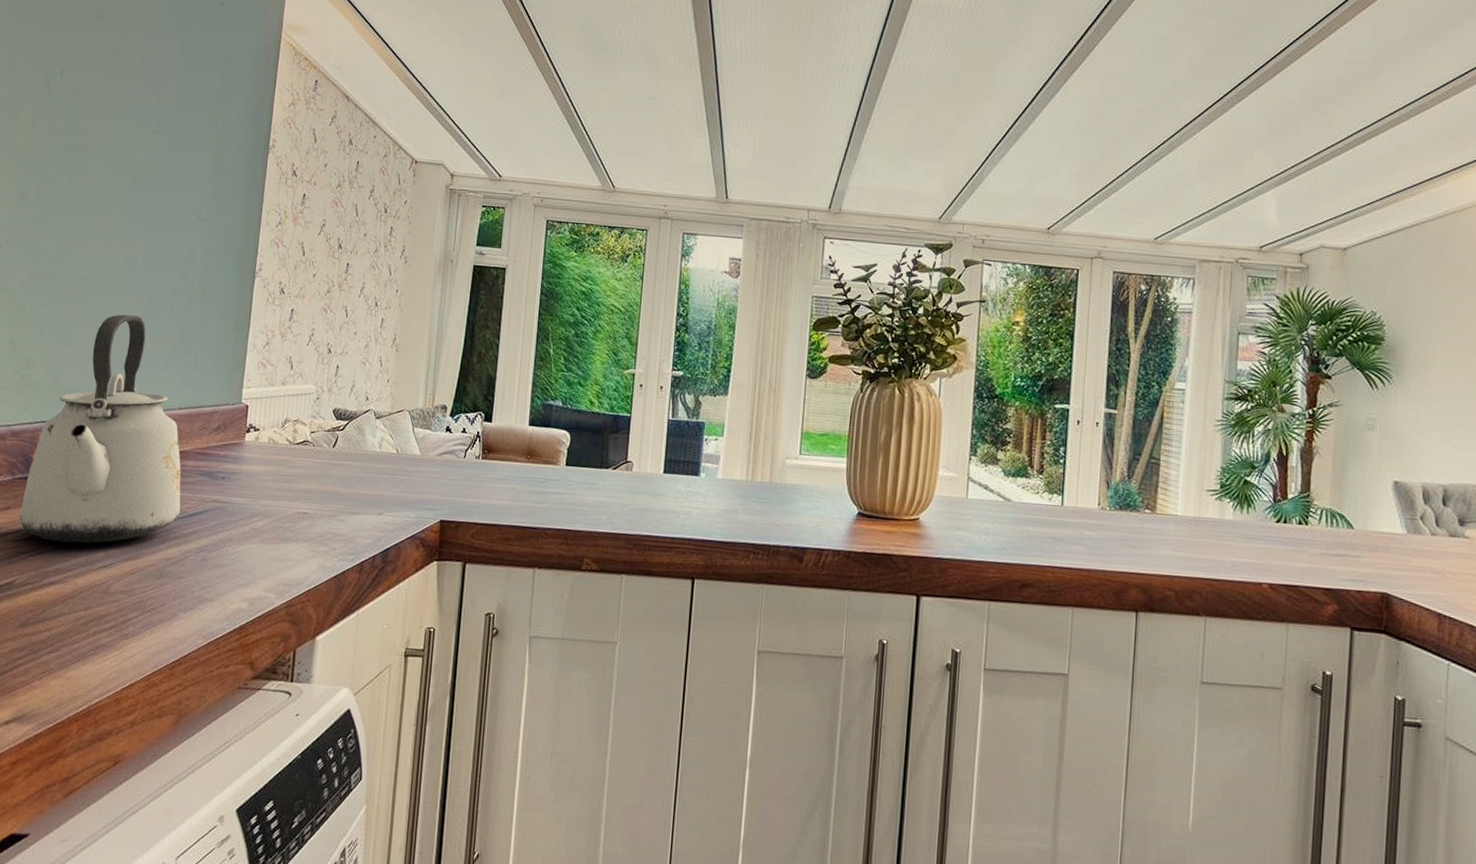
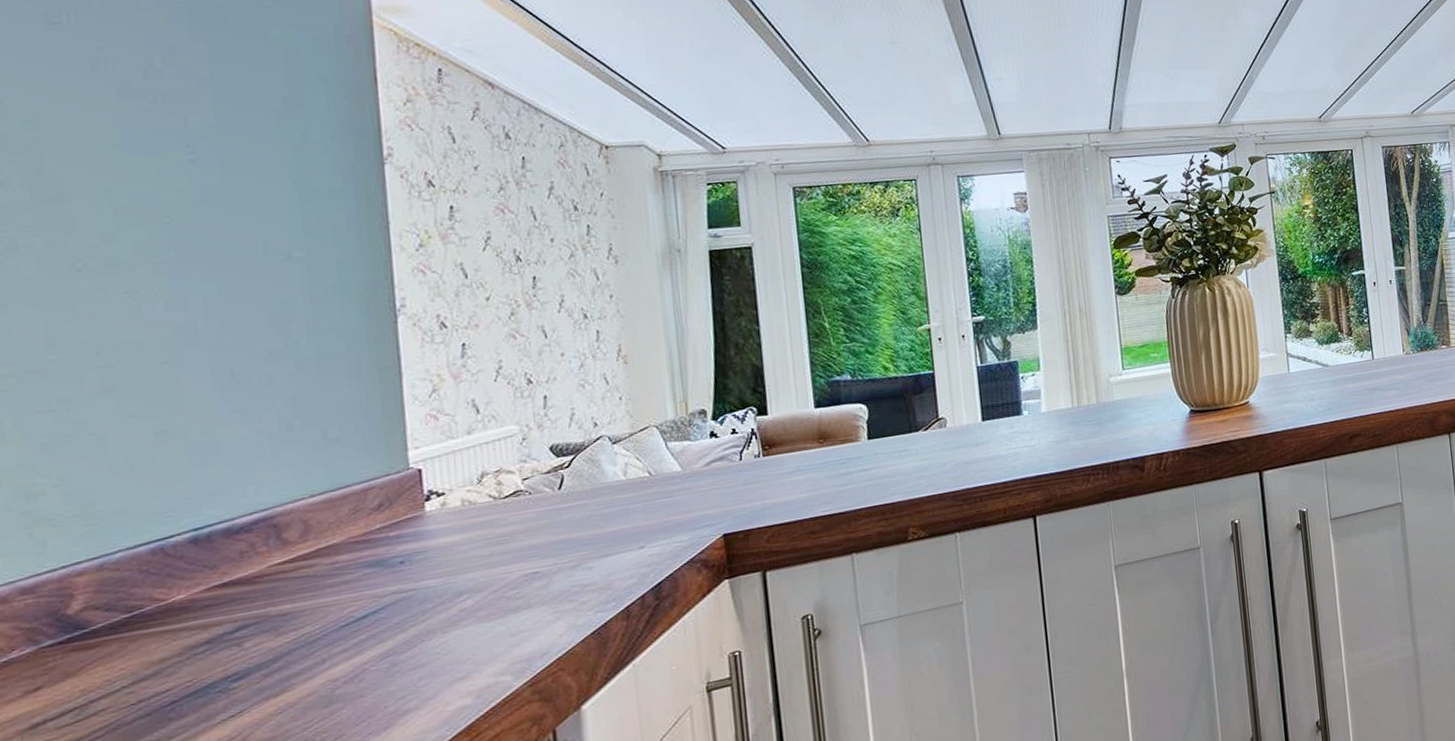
kettle: present [19,314,181,544] -> none [62,396,343,711]

